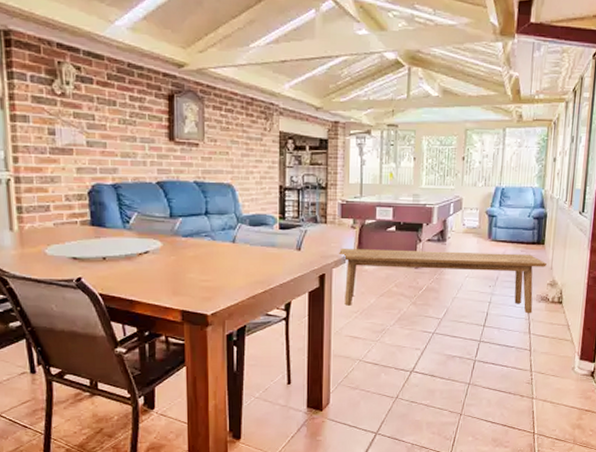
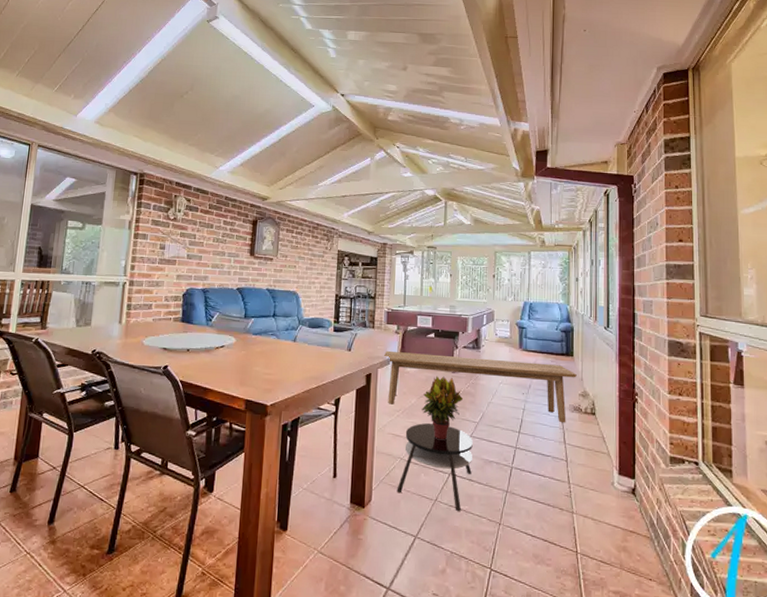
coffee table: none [356,323,436,406] -> present [396,423,473,511]
potted plant: none [382,273,426,339] -> present [422,376,462,440]

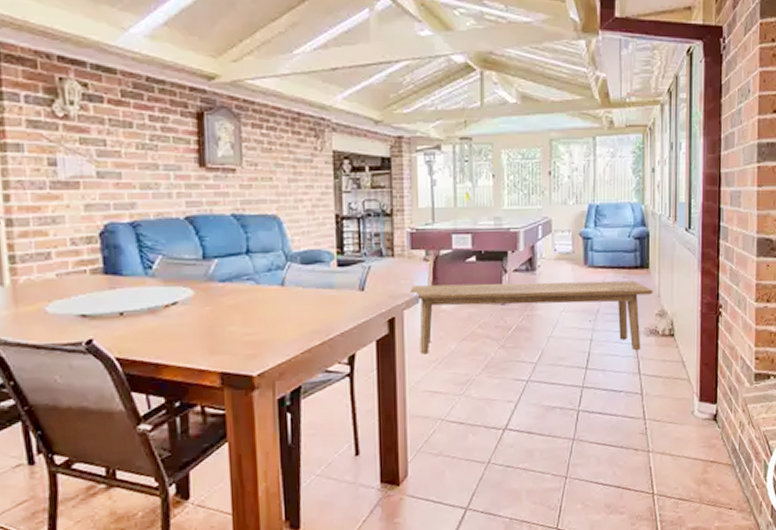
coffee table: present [396,423,473,511] -> none [439,372,531,471]
potted plant: present [422,376,462,440] -> none [465,310,516,391]

